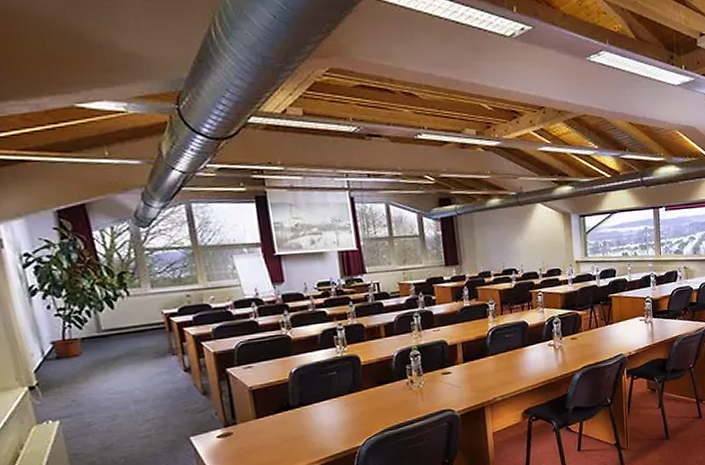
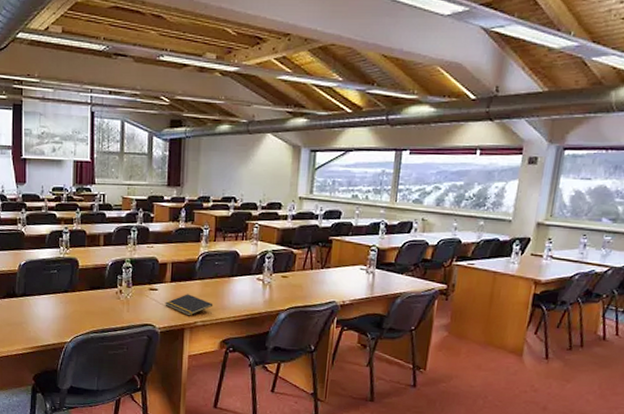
notepad: none [460,371,510,394] -> present [165,294,214,316]

